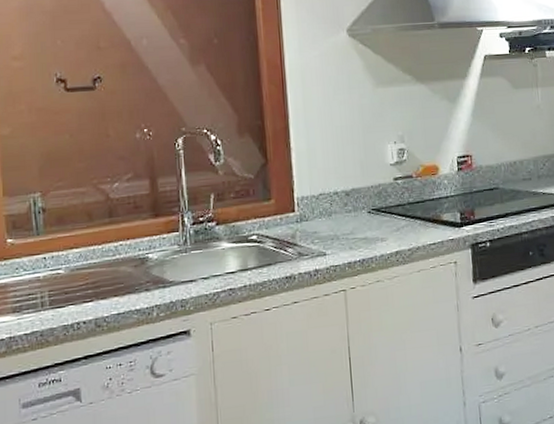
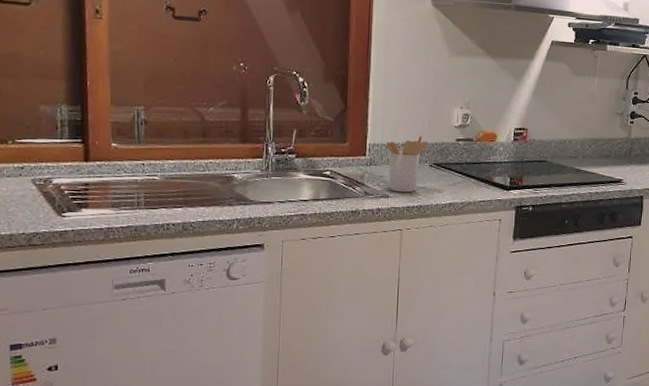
utensil holder: none [315,179,364,248] -> present [385,135,429,193]

